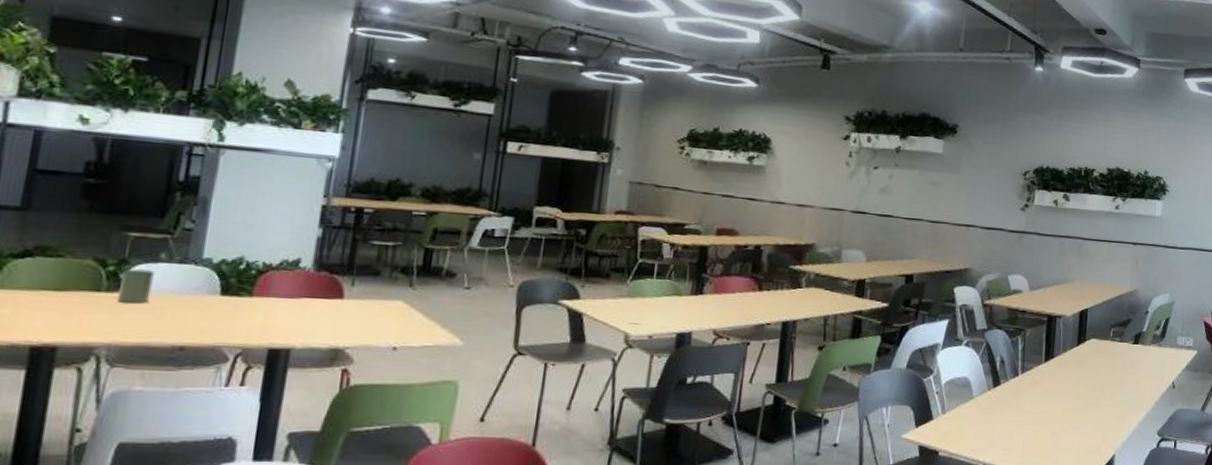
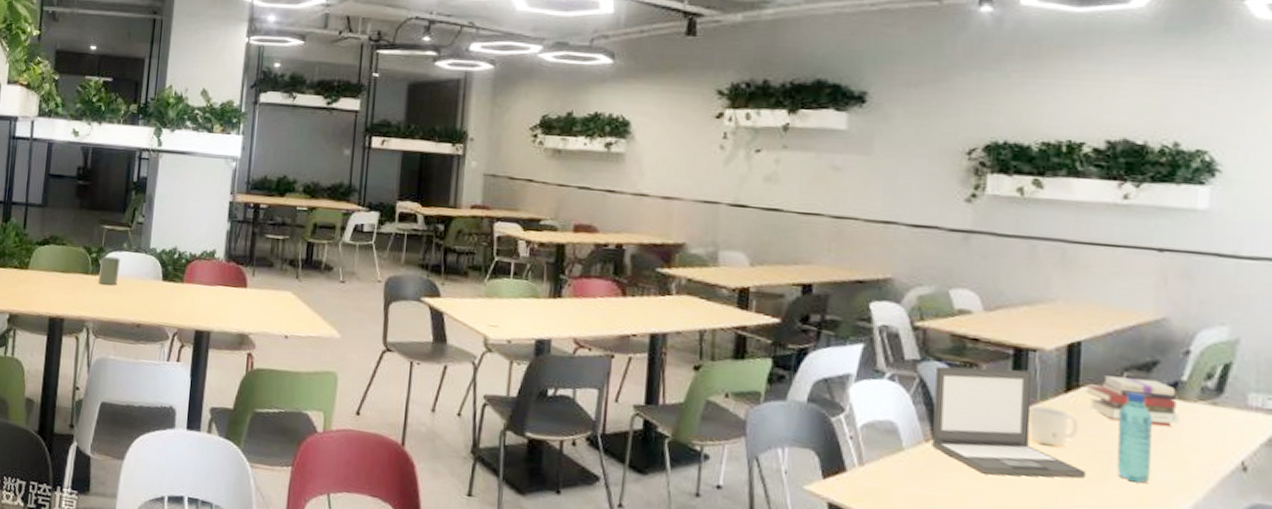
laptop: none [993,331,1088,410] -> present [932,366,1086,479]
mug: none [1054,356,1085,385] -> present [1028,406,1079,447]
books: none [1089,331,1141,363] -> present [1085,375,1179,426]
water bottle: none [1105,341,1126,404] -> present [1117,391,1153,483]

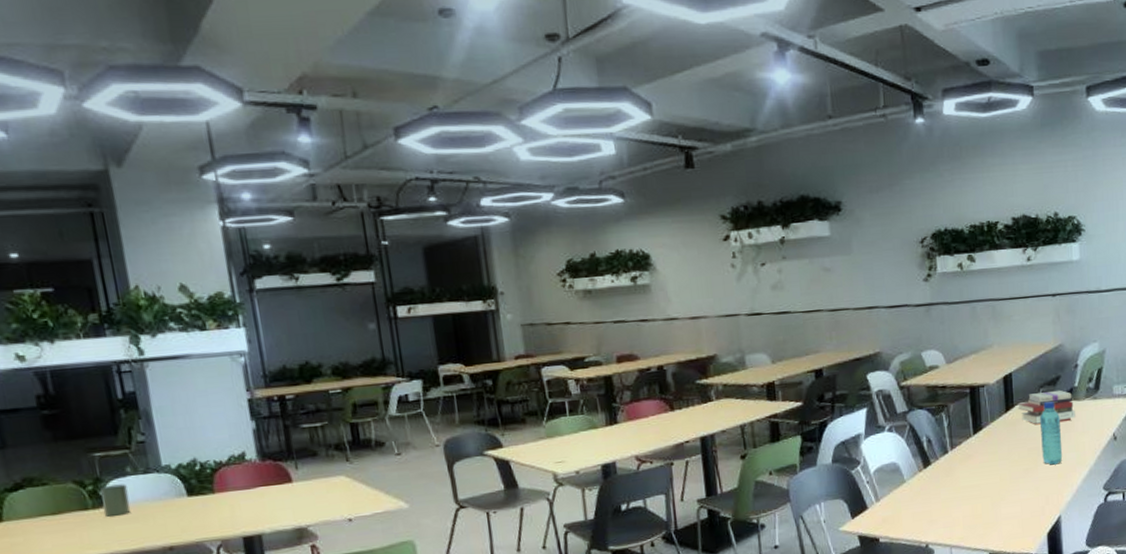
laptop: present [932,366,1086,479] -> none [919,402,1025,485]
mug: present [1028,406,1079,447] -> none [984,425,1017,454]

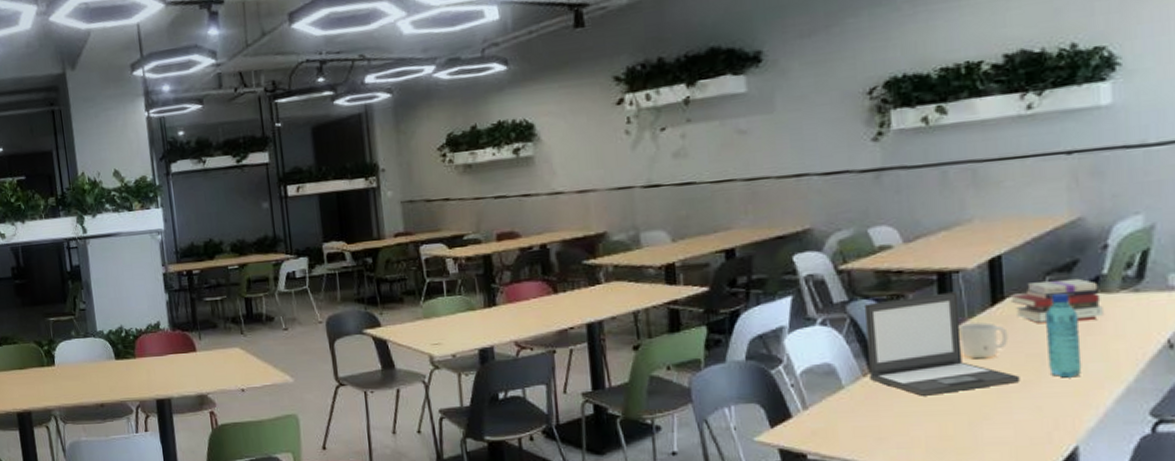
cup: present [100,484,131,517] -> none [53,346,74,374]
laptop: none [919,402,1025,485] -> present [863,291,1020,396]
mug: none [984,425,1017,454] -> present [958,322,1009,359]

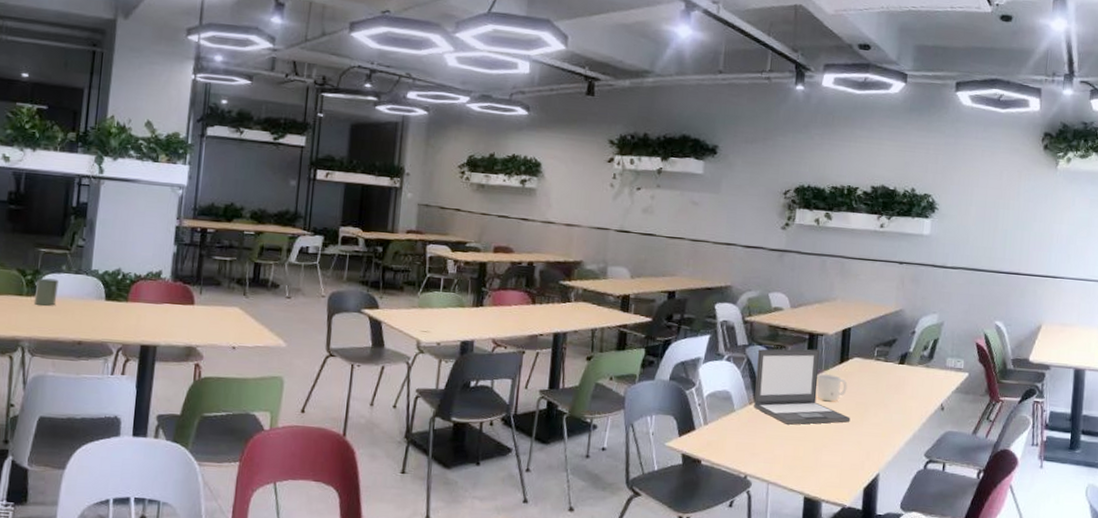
cup: none [53,346,74,374] -> present [33,278,59,306]
books: present [1010,278,1104,323] -> none [852,351,907,383]
water bottle: present [1044,292,1082,378] -> none [869,360,891,423]

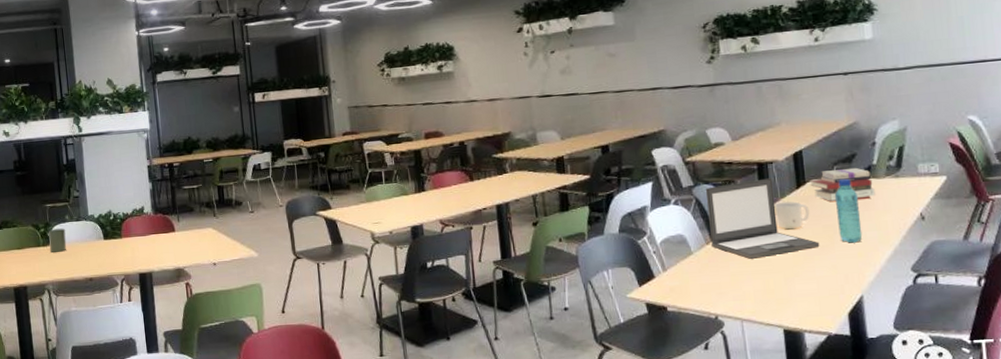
books: none [852,351,907,383] -> present [810,167,875,201]
water bottle: none [869,360,891,423] -> present [834,178,863,243]

